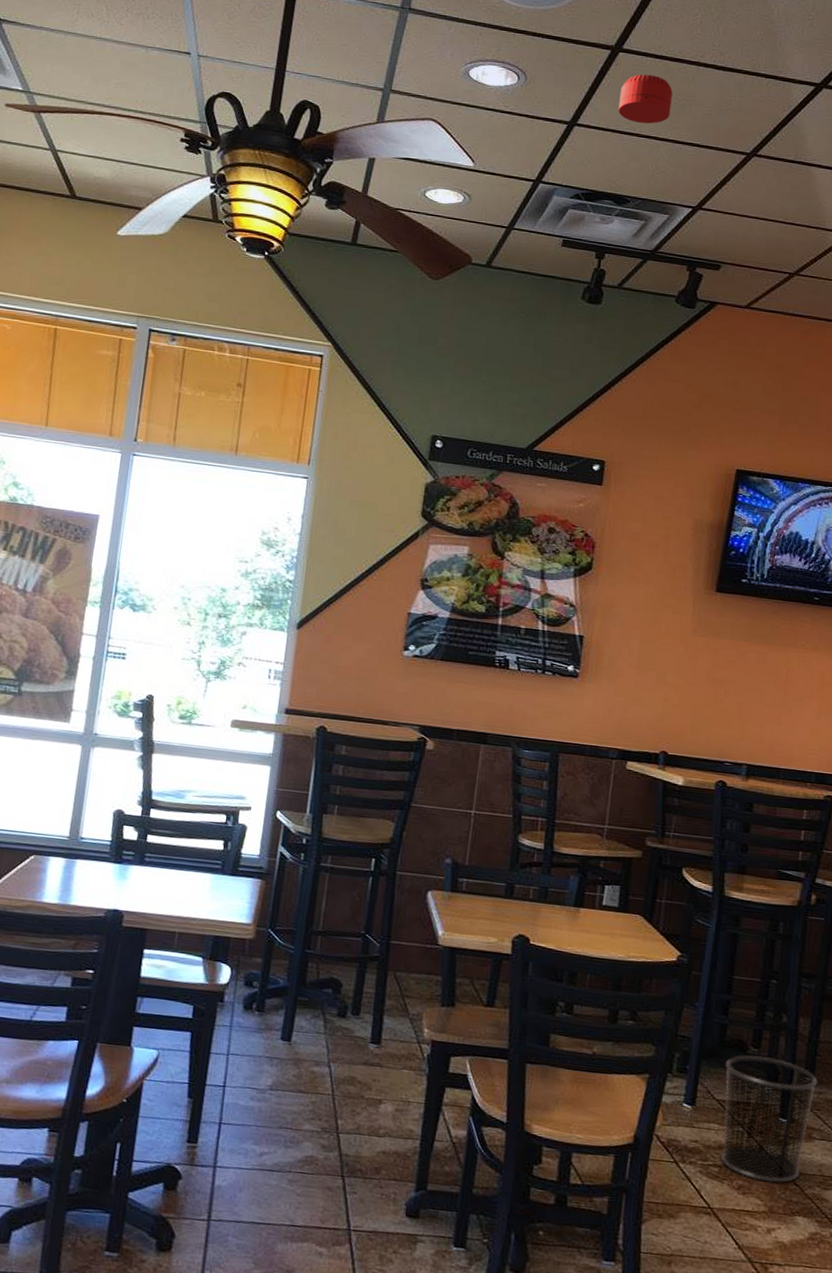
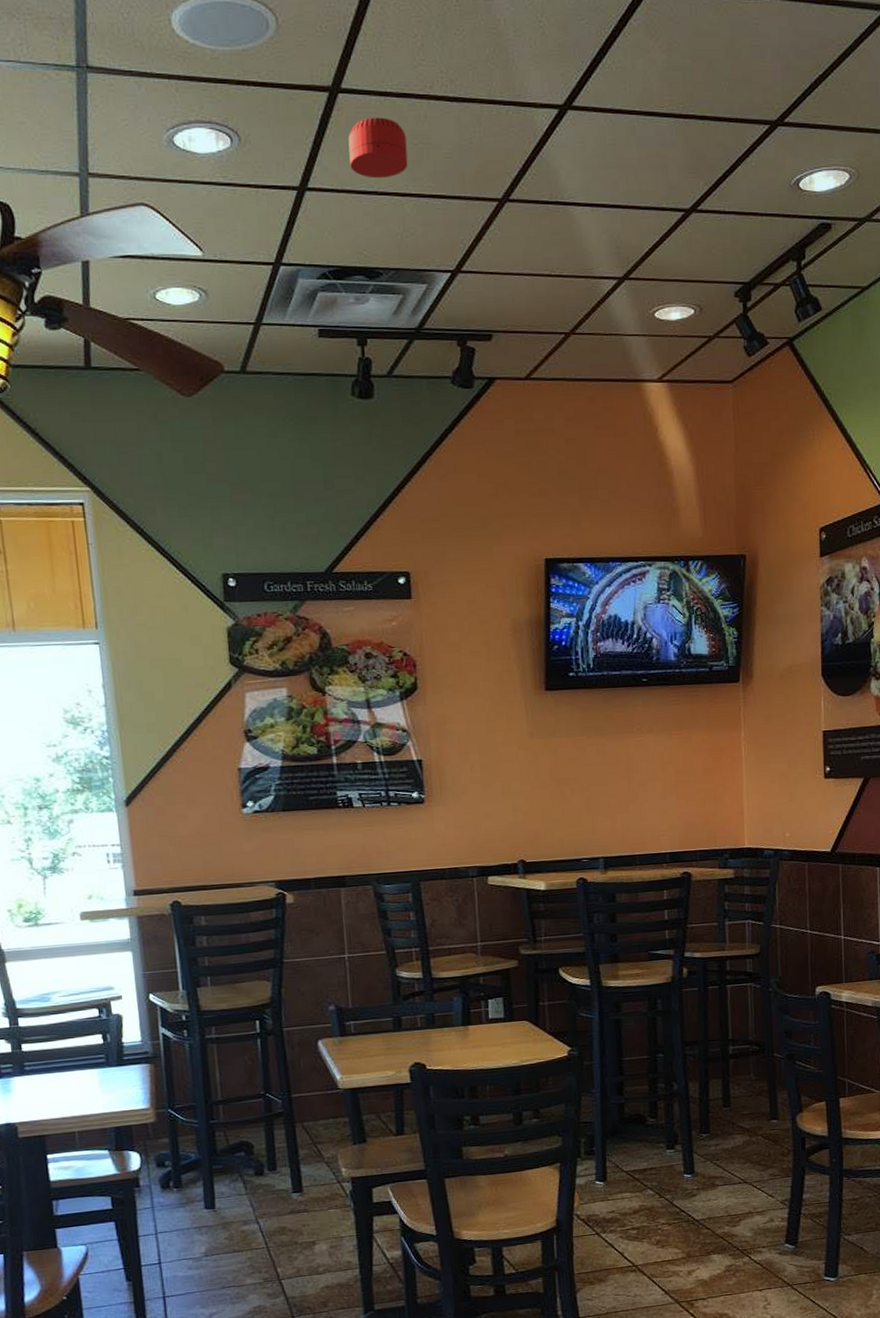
waste bin: present [721,1054,818,1183] -> none [627,1123,714,1233]

